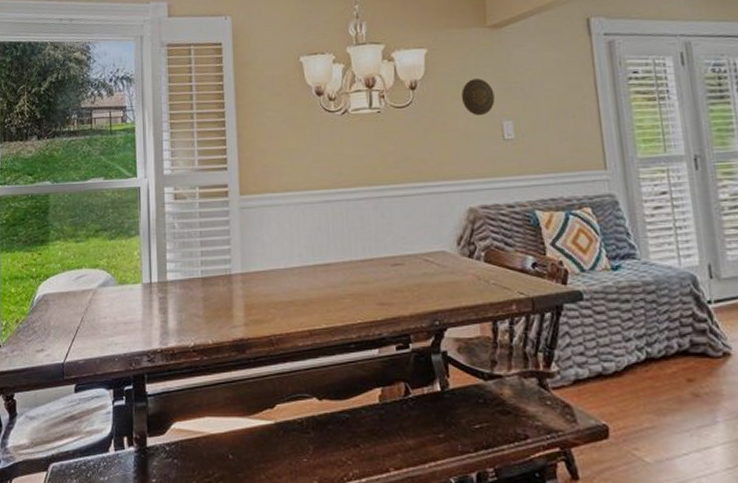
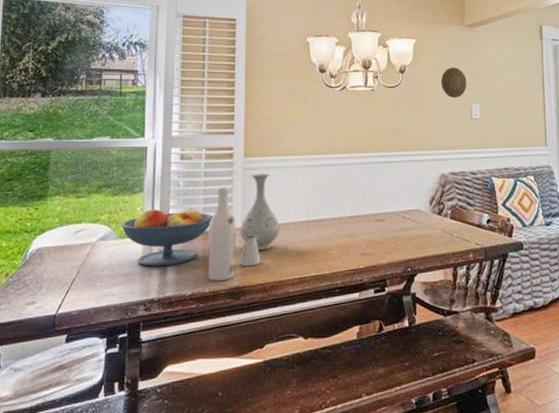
fruit bowl: none [120,251,212,315] -> present [121,207,213,267]
wine bottle: none [207,228,238,332] -> present [208,187,237,281]
vase: none [240,212,284,298] -> present [240,173,280,250]
saltshaker: none [242,280,265,316] -> present [240,234,261,267]

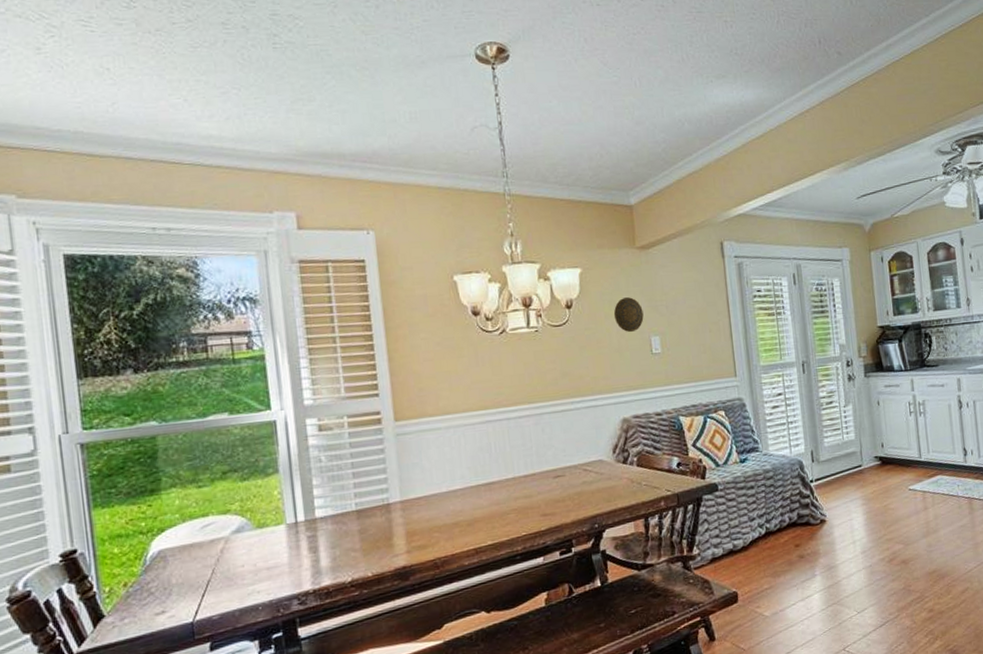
fruit bowl: present [121,207,213,267] -> none [257,484,367,556]
wine bottle: present [208,187,237,281] -> none [362,457,400,564]
vase: present [240,173,280,250] -> none [399,437,447,524]
saltshaker: present [240,234,261,267] -> none [403,506,428,544]

